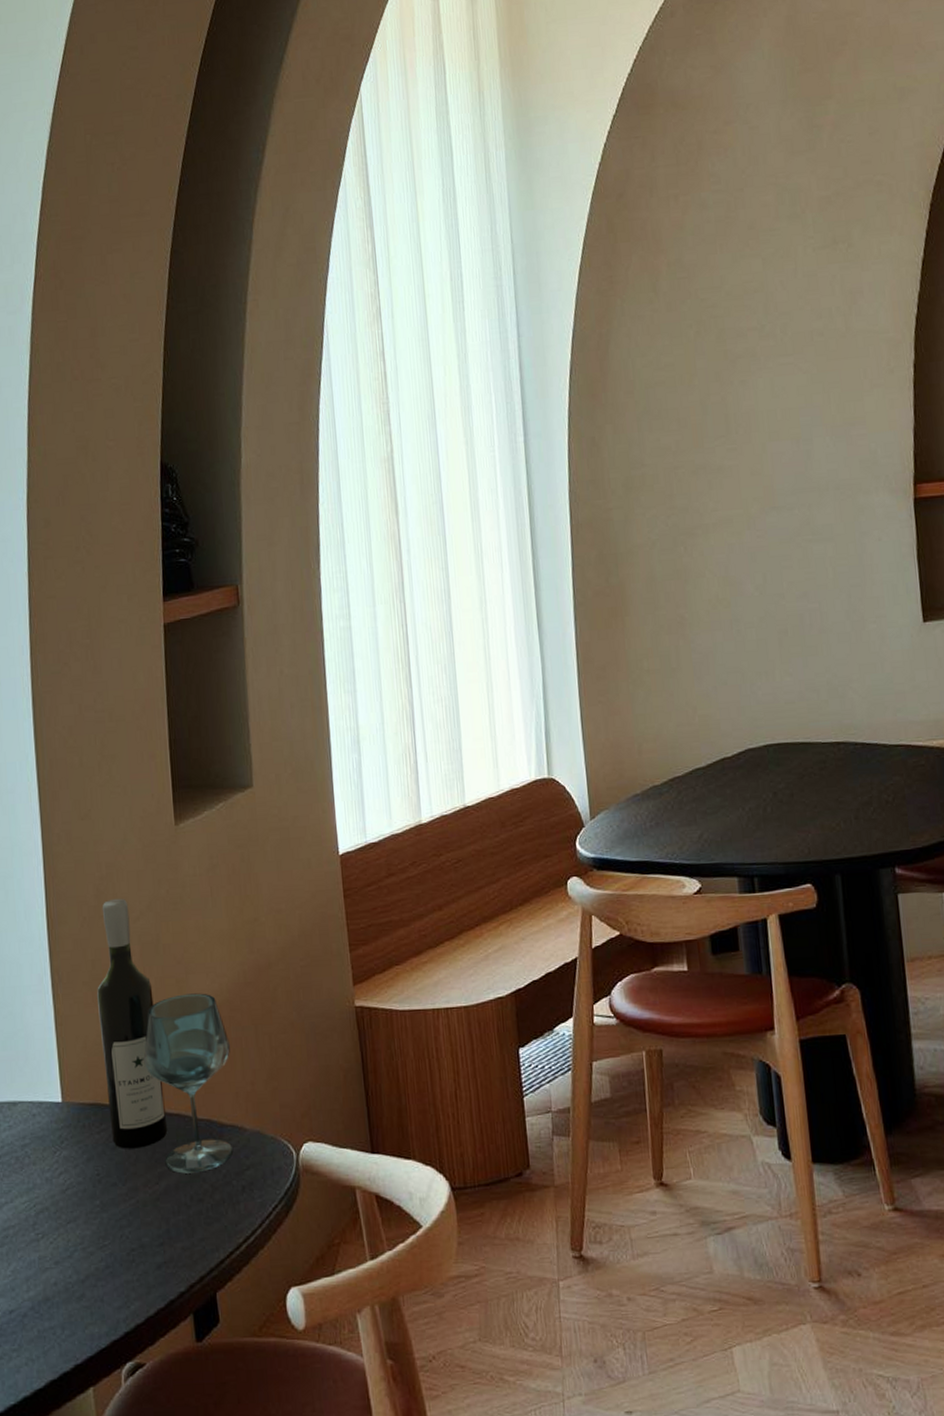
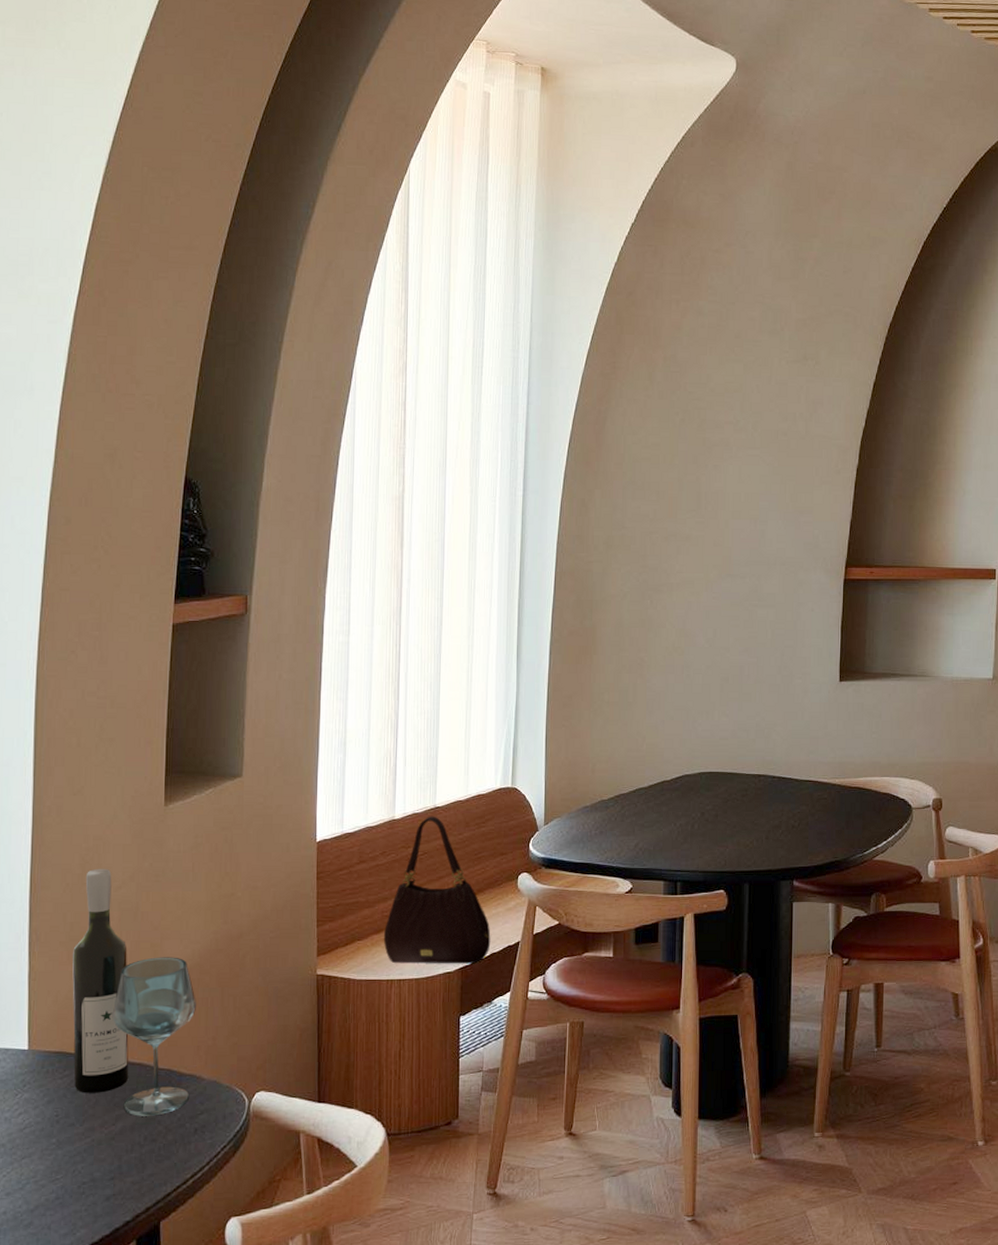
handbag: none [423,817,545,989] -> present [383,816,491,964]

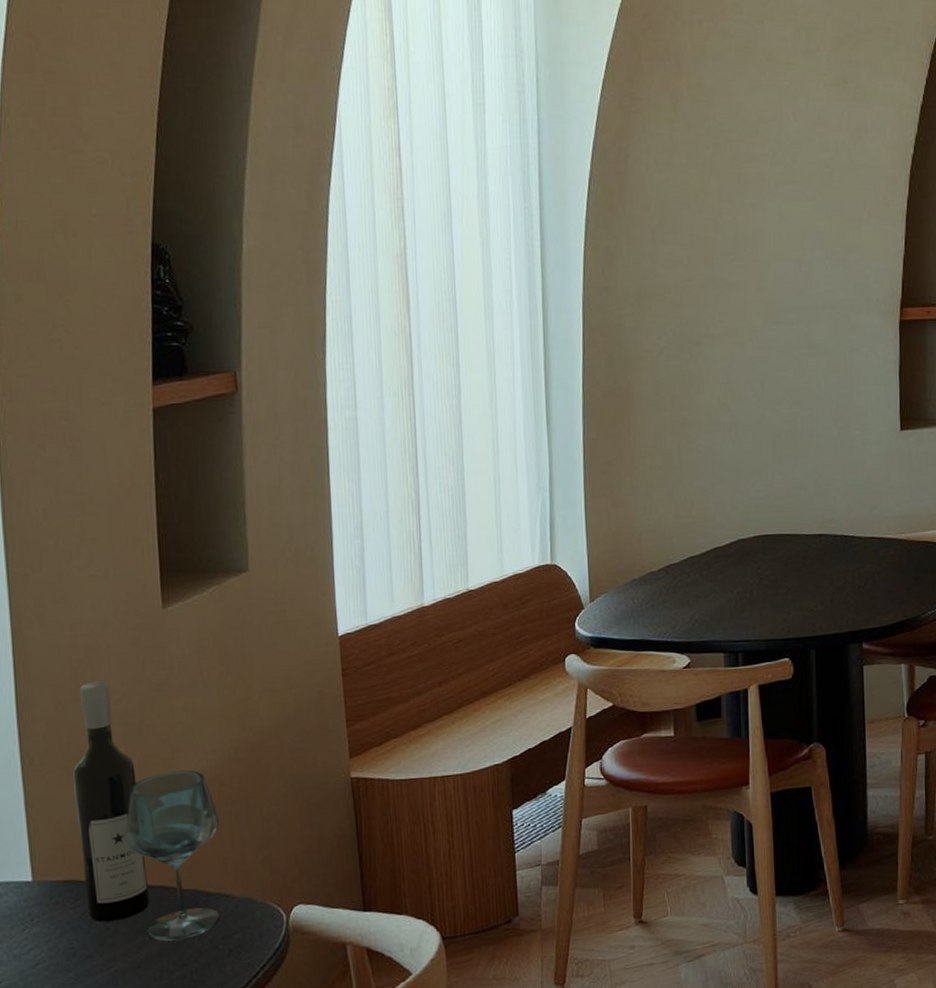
handbag: present [383,816,491,964] -> none [421,600,540,759]

